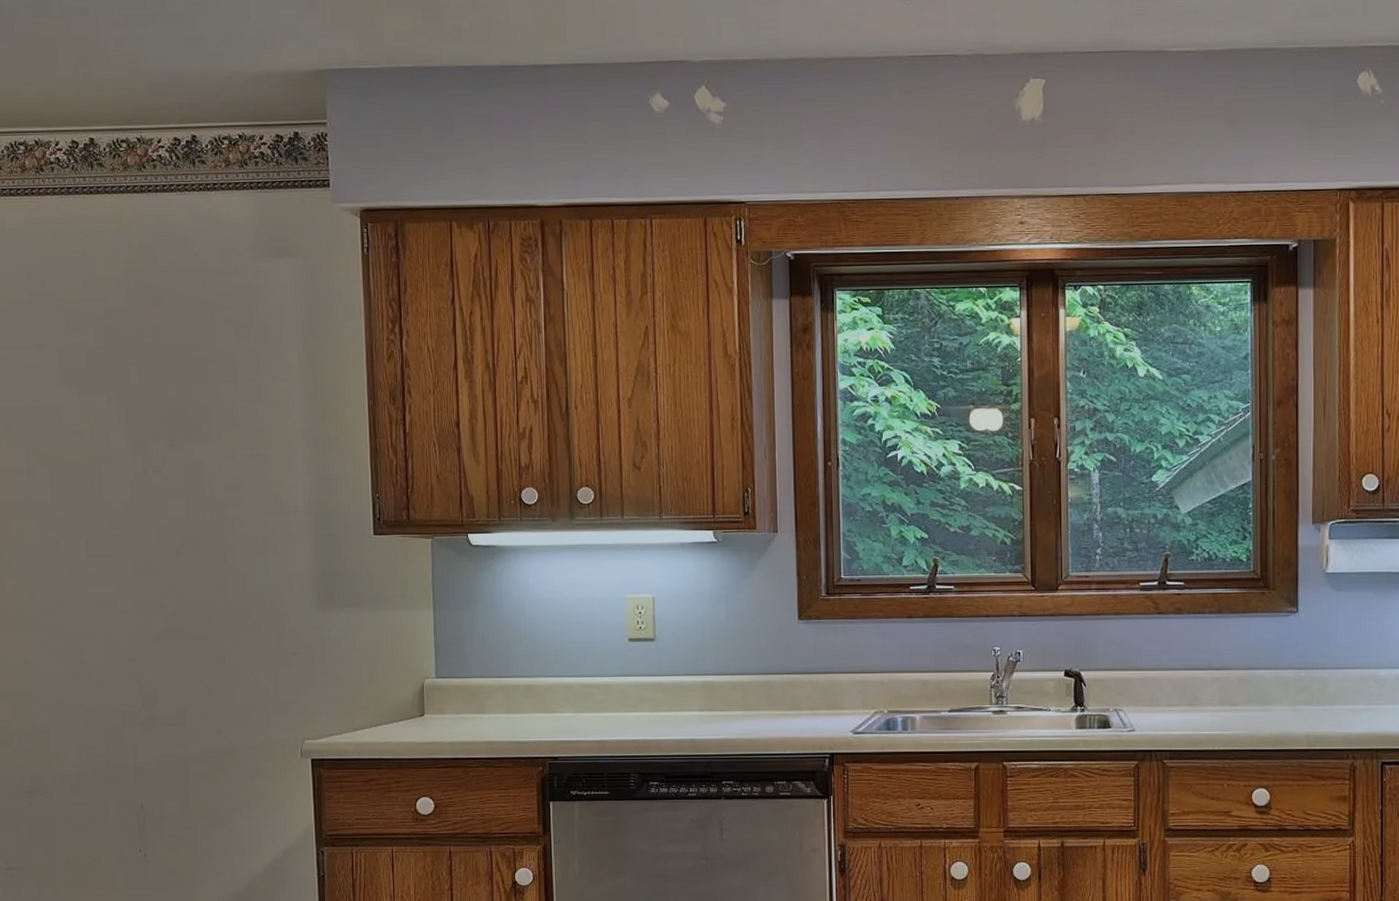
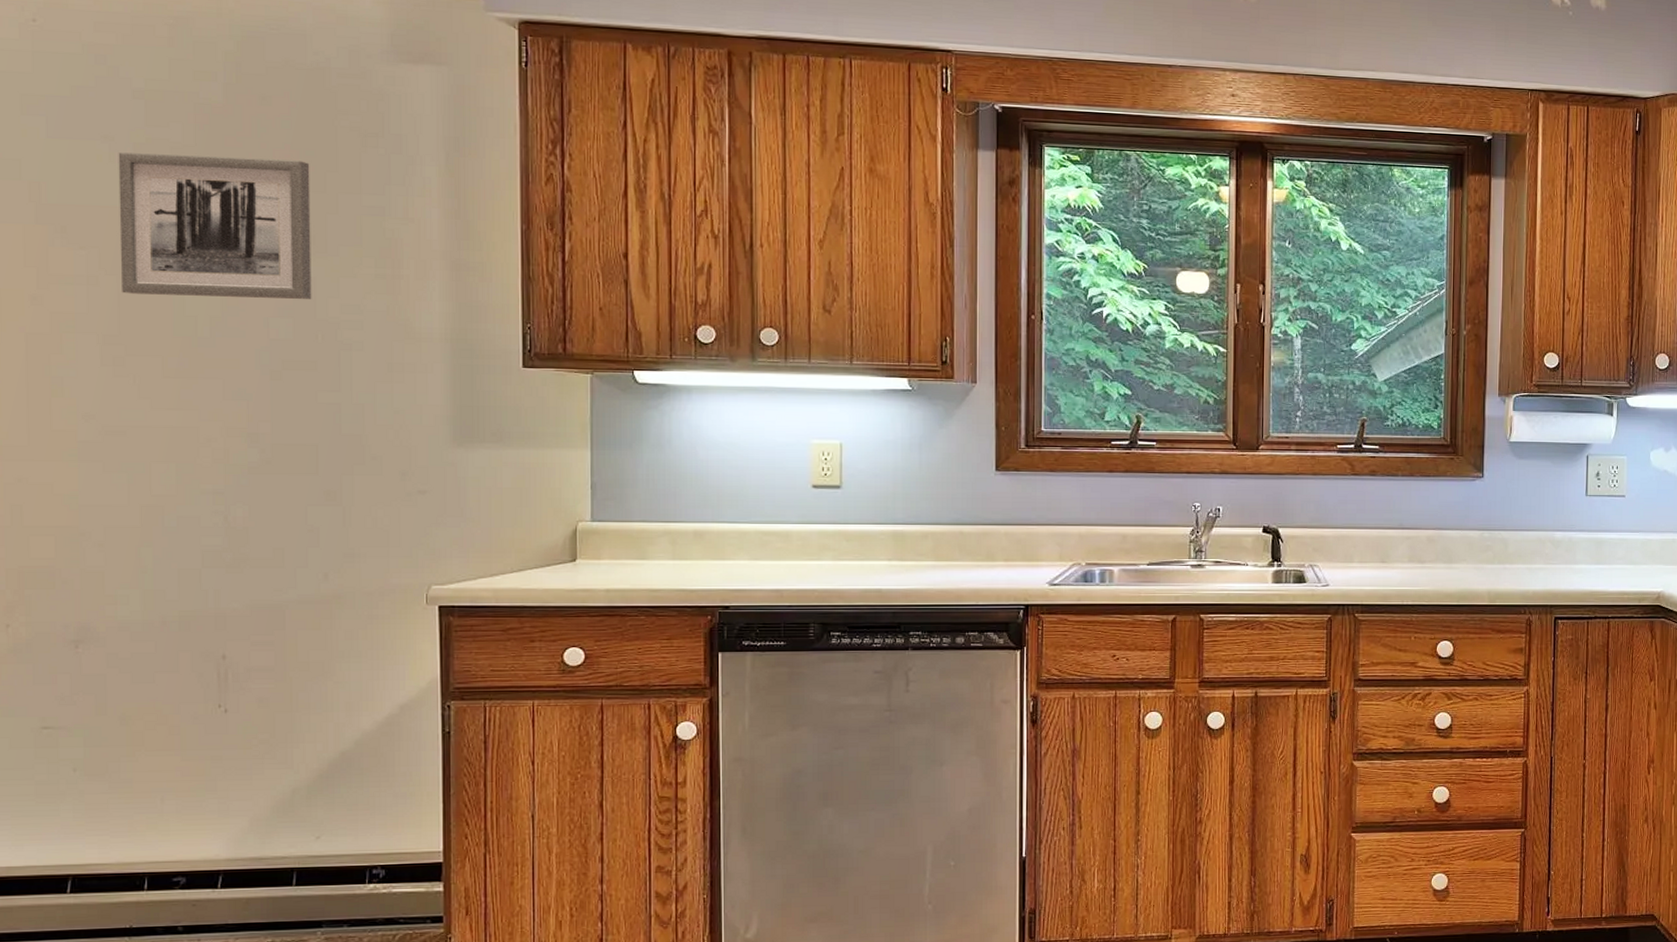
wall art: none [47,354,200,483] -> present [118,152,312,300]

